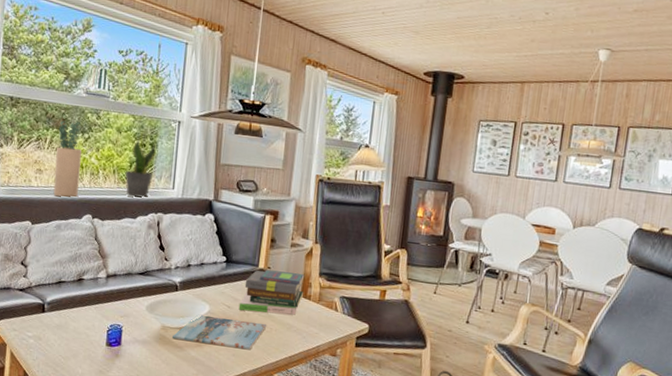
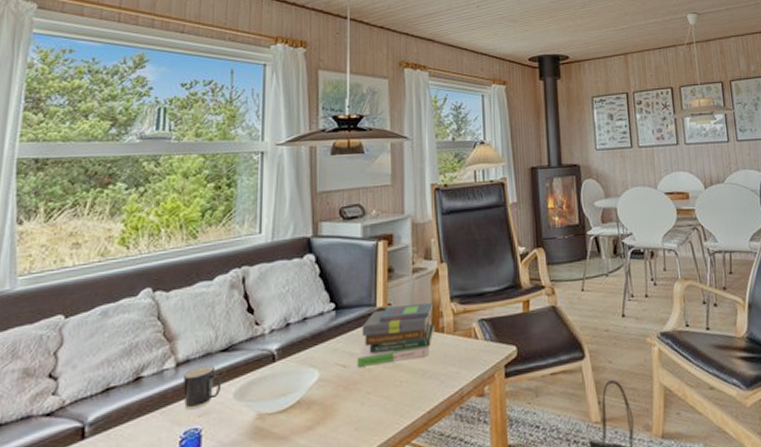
vase: present [53,116,82,198] -> none [96,168,136,274]
mug: none [111,281,139,311] -> present [182,366,222,410]
potted plant: present [125,139,156,198] -> none [195,181,235,254]
magazine: present [172,314,267,350] -> none [273,376,395,429]

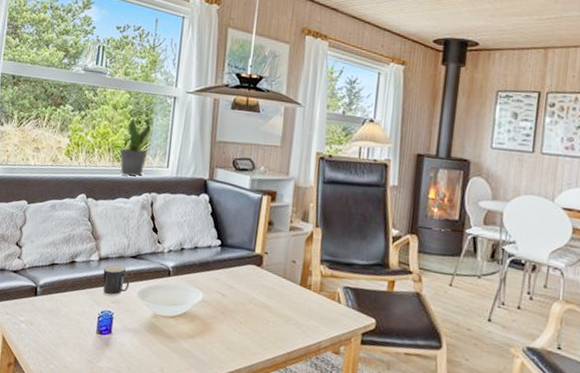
potted plant: none [195,181,235,254] -> present [119,116,152,177]
books: present [357,303,436,367] -> none [233,255,305,306]

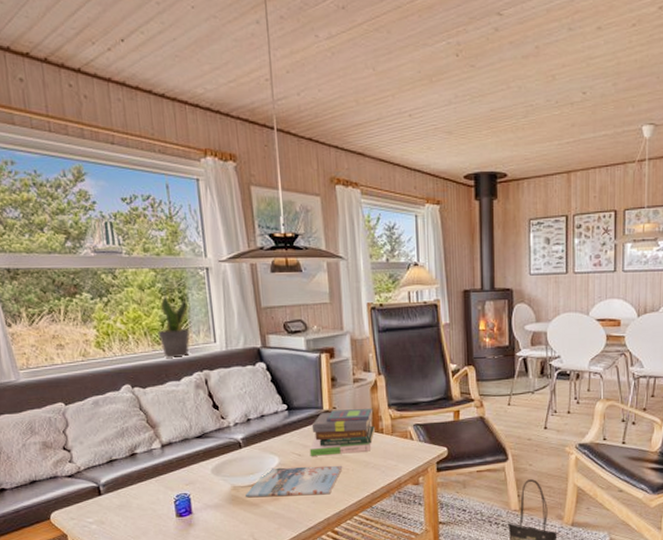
mug: present [102,265,130,297] -> none [168,448,201,480]
magazine: none [164,302,264,344] -> present [245,465,343,498]
books: none [233,255,305,306] -> present [309,409,376,456]

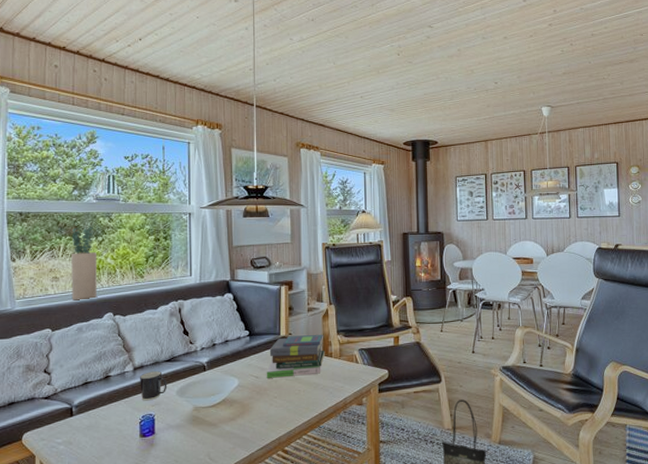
vase: none [70,280,110,371] -> present [71,222,97,301]
potted plant: present [157,294,190,359] -> none [142,235,170,290]
mug: none [168,448,201,480] -> present [139,371,168,401]
magazine: present [245,465,343,498] -> none [206,386,295,418]

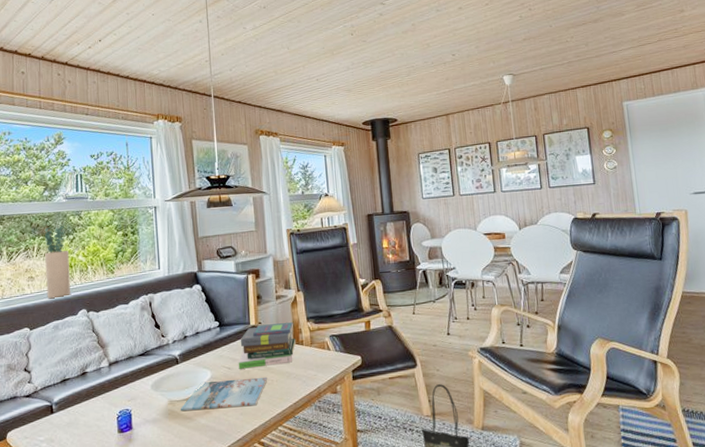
mug: present [139,371,168,401] -> none [114,366,142,396]
magazine: none [206,386,295,418] -> present [181,376,268,412]

